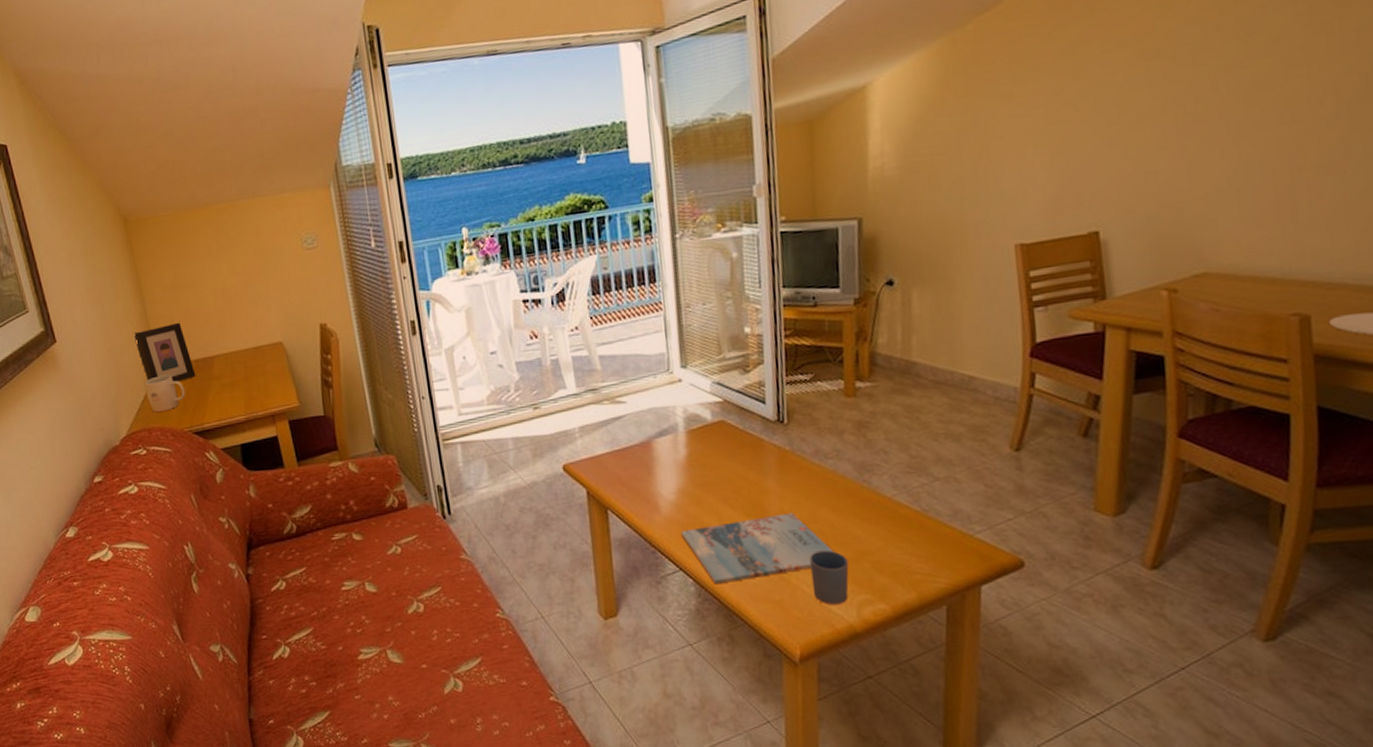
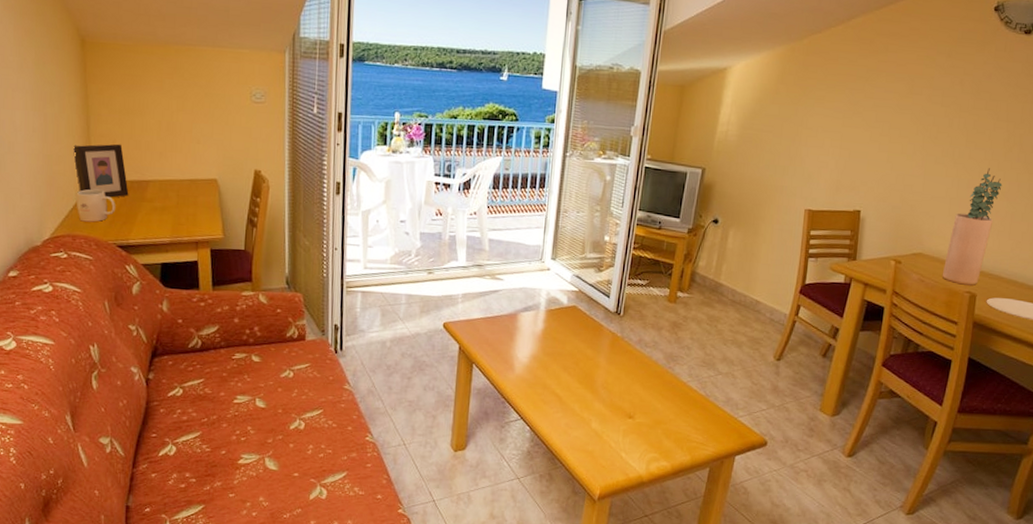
magazine: present [681,513,834,585] -> none [527,384,638,434]
mug: present [809,550,849,606] -> none [617,416,647,460]
vase: none [1246,135,1319,306] -> present [942,168,1003,286]

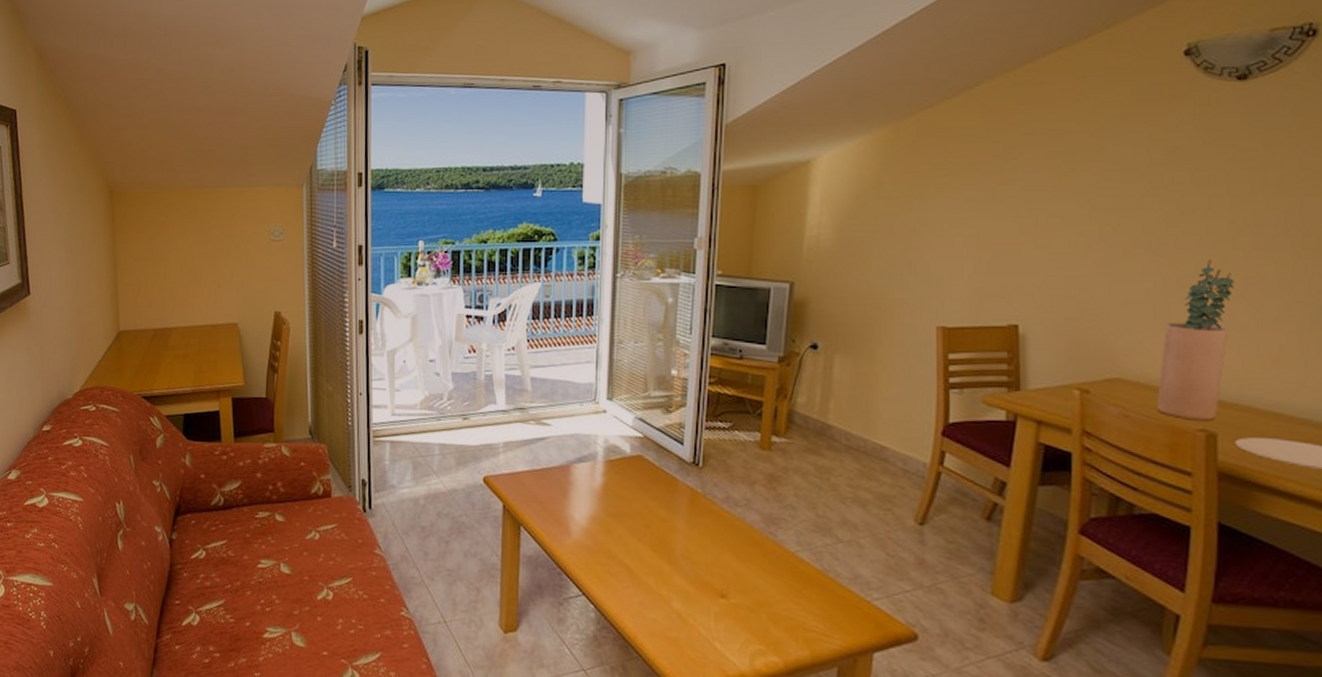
picture frame: present [73,144,129,198] -> none [102,292,153,347]
mug: present [77,189,115,222] -> none [105,339,140,373]

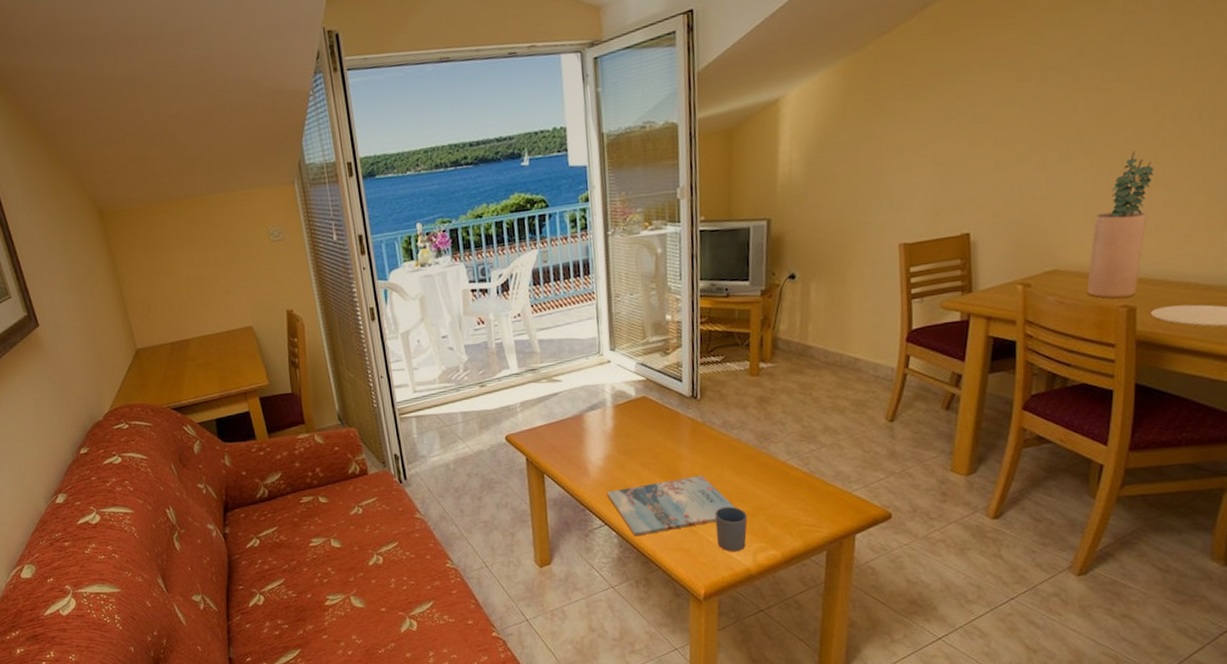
magazine: none [588,553,733,614] -> present [607,475,735,537]
mug: none [709,595,746,652] -> present [715,506,748,553]

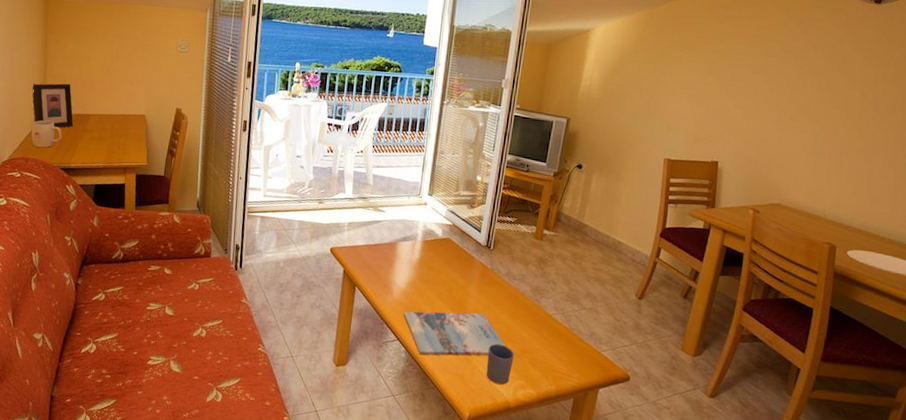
picture frame: none [113,308,173,363] -> present [32,83,74,128]
mug: none [125,356,163,391] -> present [31,120,62,148]
vase: present [1086,151,1154,299] -> none [800,126,859,237]

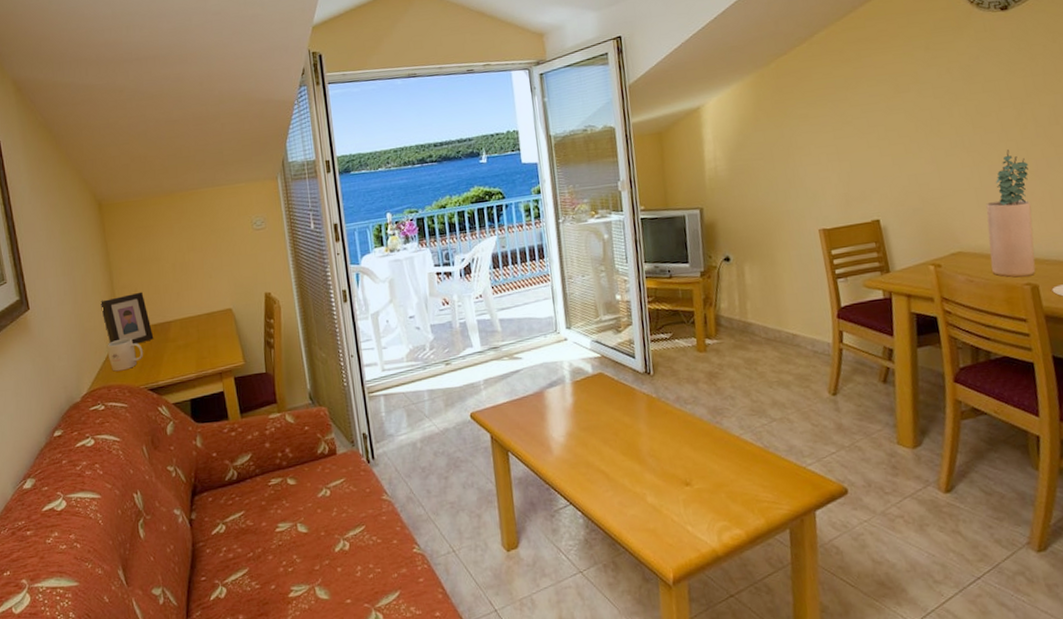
magazine: present [404,311,506,356] -> none [570,451,696,516]
mug: present [486,343,514,385] -> none [676,483,710,532]
vase: none [800,126,859,237] -> present [985,149,1036,278]

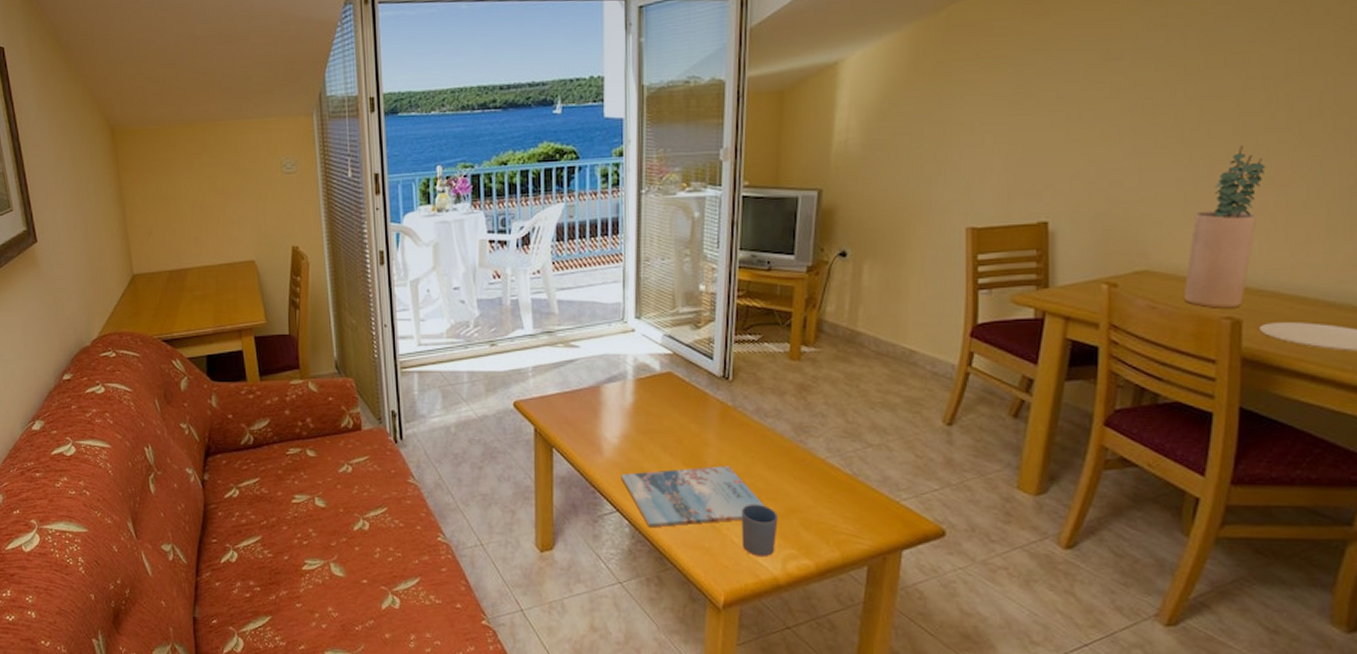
picture frame: present [101,291,154,345] -> none [113,233,169,290]
mug: present [108,337,143,372] -> none [120,282,157,318]
magazine: none [570,451,696,516] -> present [621,466,765,528]
mug: none [676,483,710,532] -> present [741,504,778,558]

